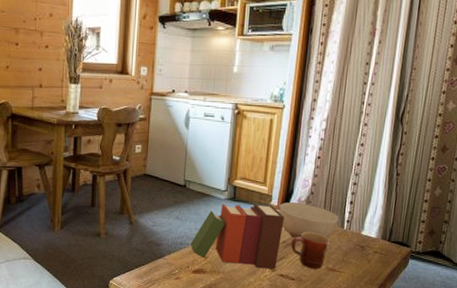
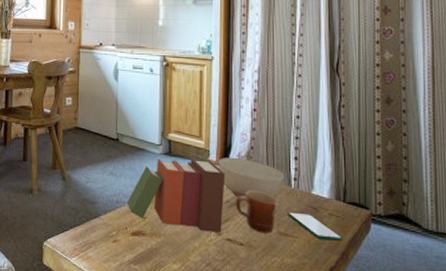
smartphone: none [337,250,383,275] -> present [287,211,343,242]

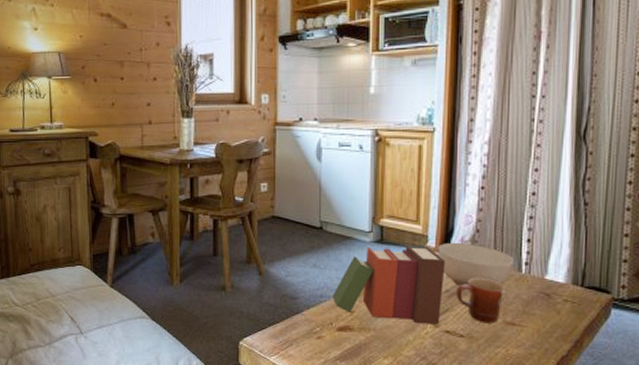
smartphone: present [287,211,343,242] -> none [515,299,578,329]

